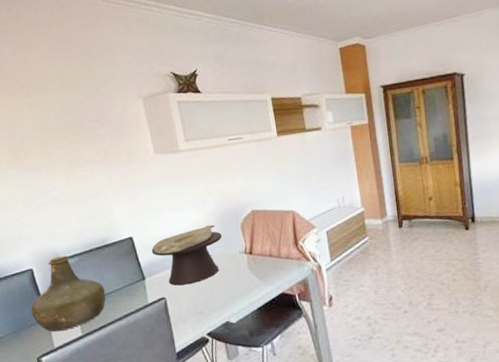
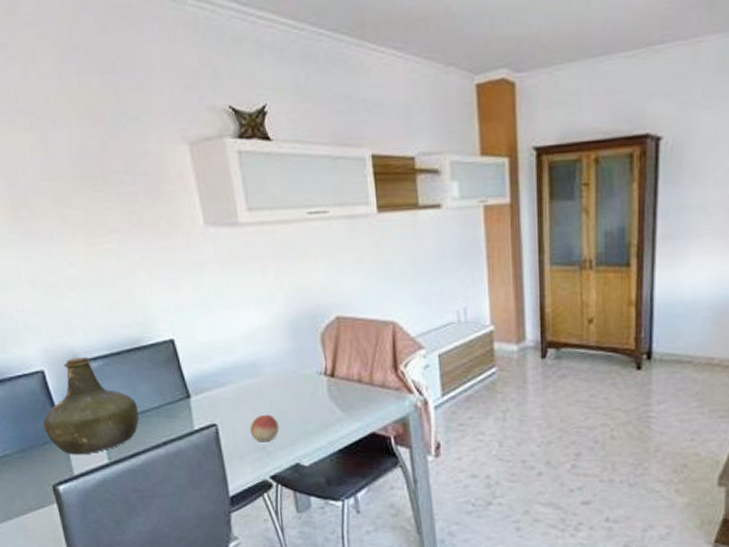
decorative bowl: present [151,224,222,286] -> none [199,332,295,410]
fruit: none [190,286,213,308] -> present [249,414,279,442]

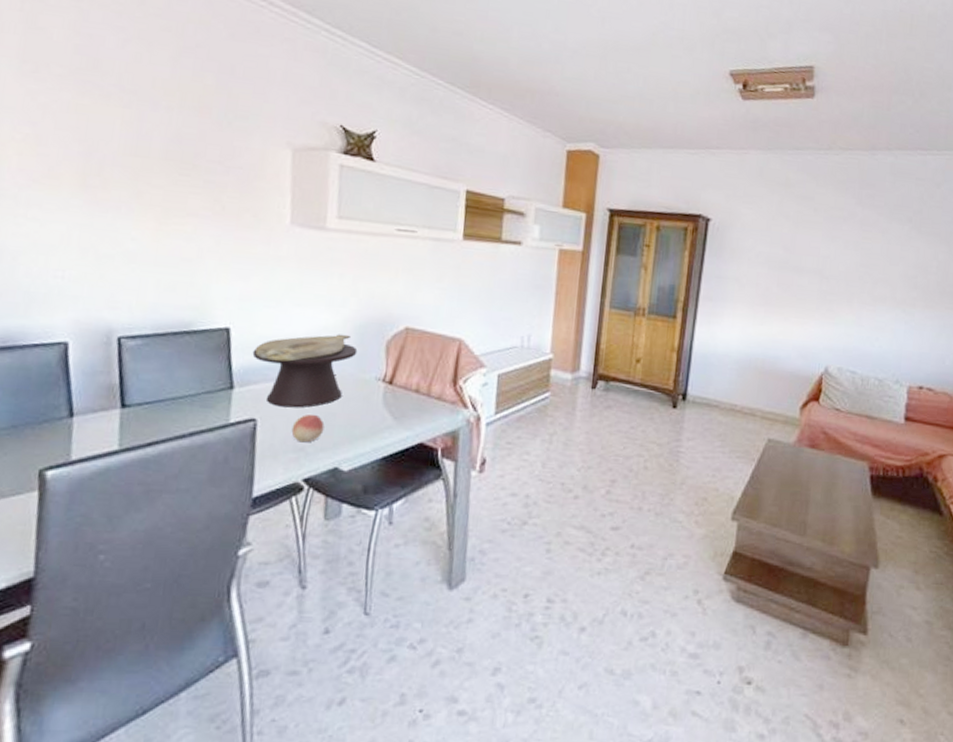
bottle: present [43,357,140,455] -> none [48,333,171,438]
decorative bowl: none [199,332,295,410] -> present [252,334,358,408]

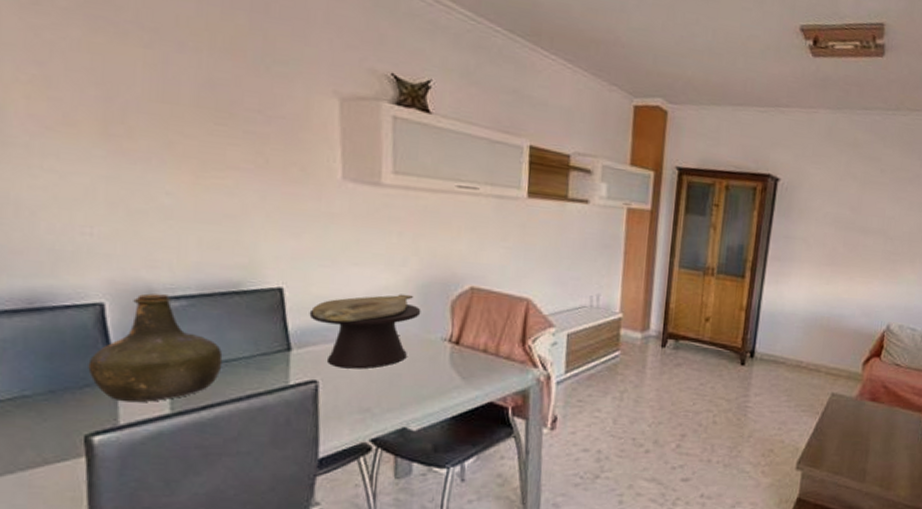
bottle: none [48,333,171,438] -> present [88,293,223,402]
fruit: present [291,414,325,443] -> none [355,375,390,404]

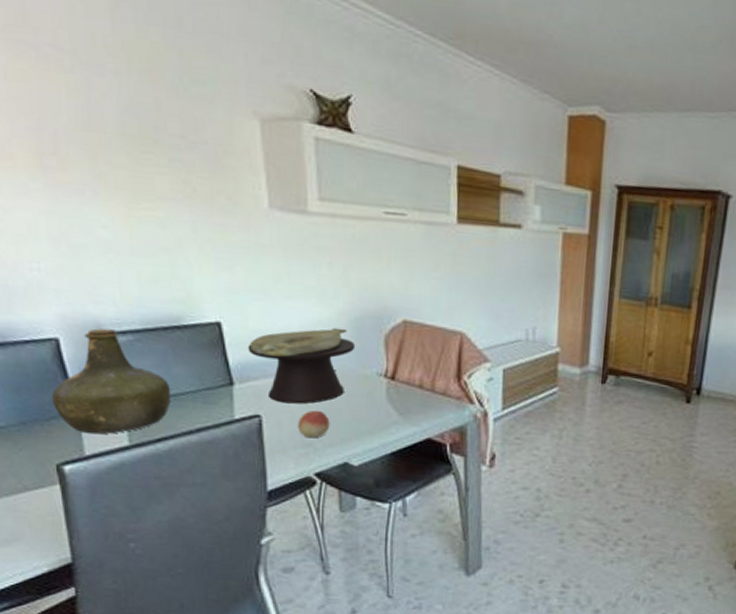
fruit: none [355,375,390,404] -> present [297,410,330,438]

